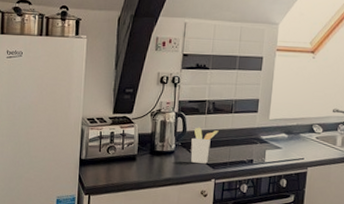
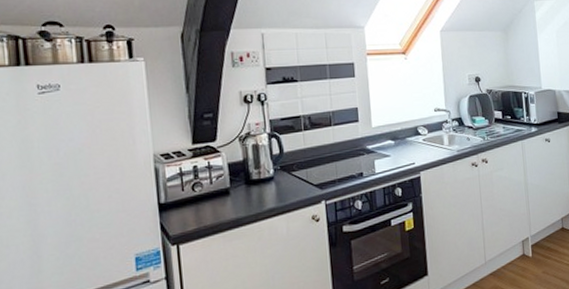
utensil holder: present [190,127,219,163] -> none [291,146,320,186]

